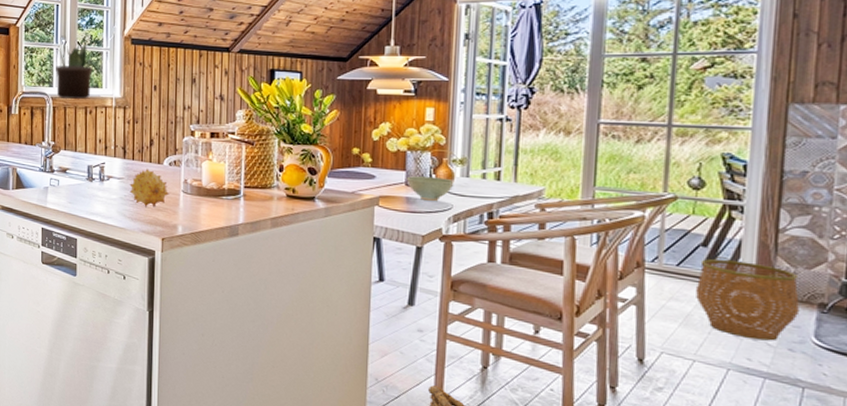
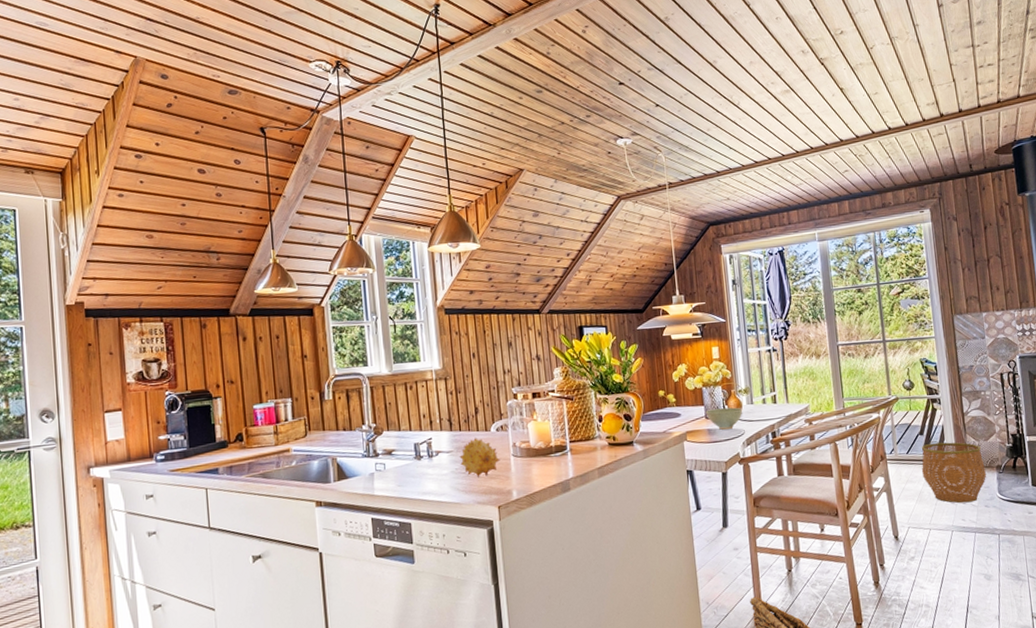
planter: present [56,41,93,99] -> none [368,315,409,377]

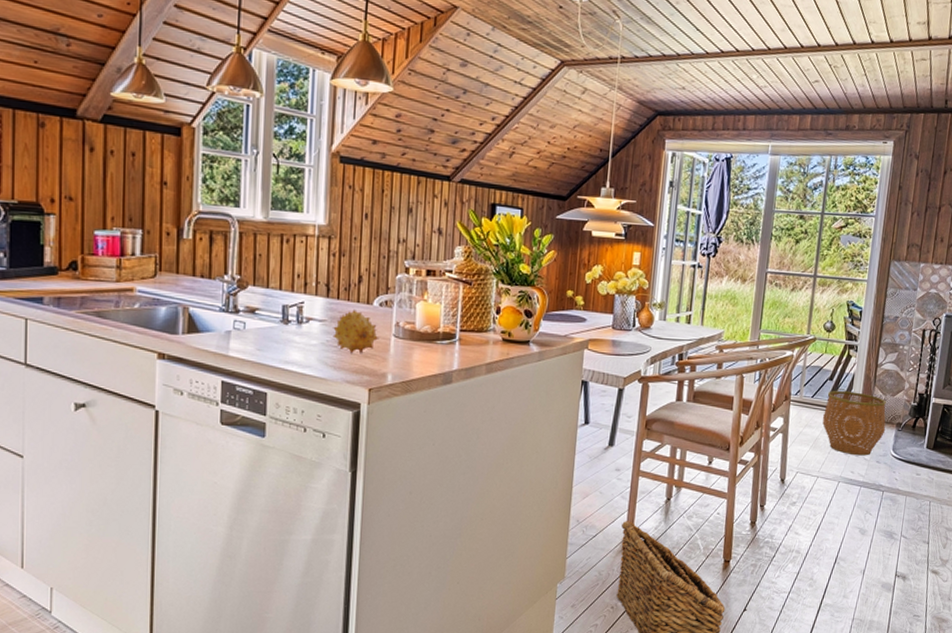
bowl: present [705,407,743,430] -> none [613,319,654,344]

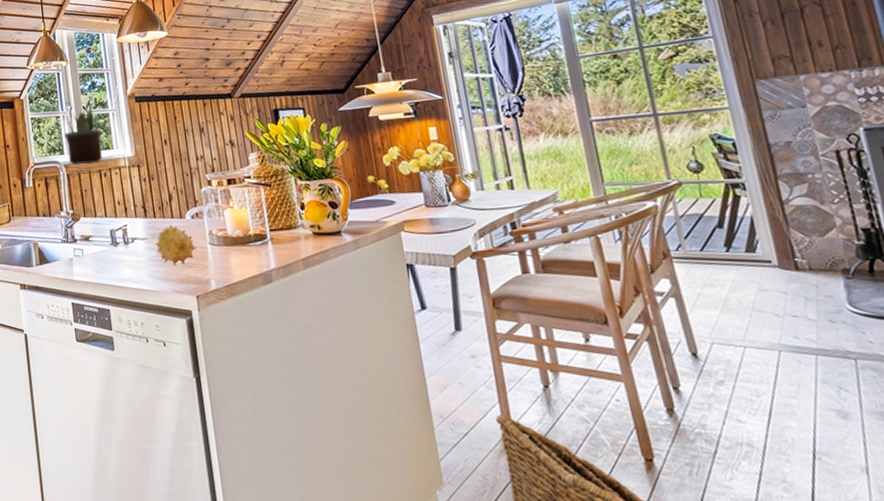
planter: none [244,153,292,225] -> present [63,105,102,165]
basket: present [822,387,886,456] -> none [721,235,828,316]

